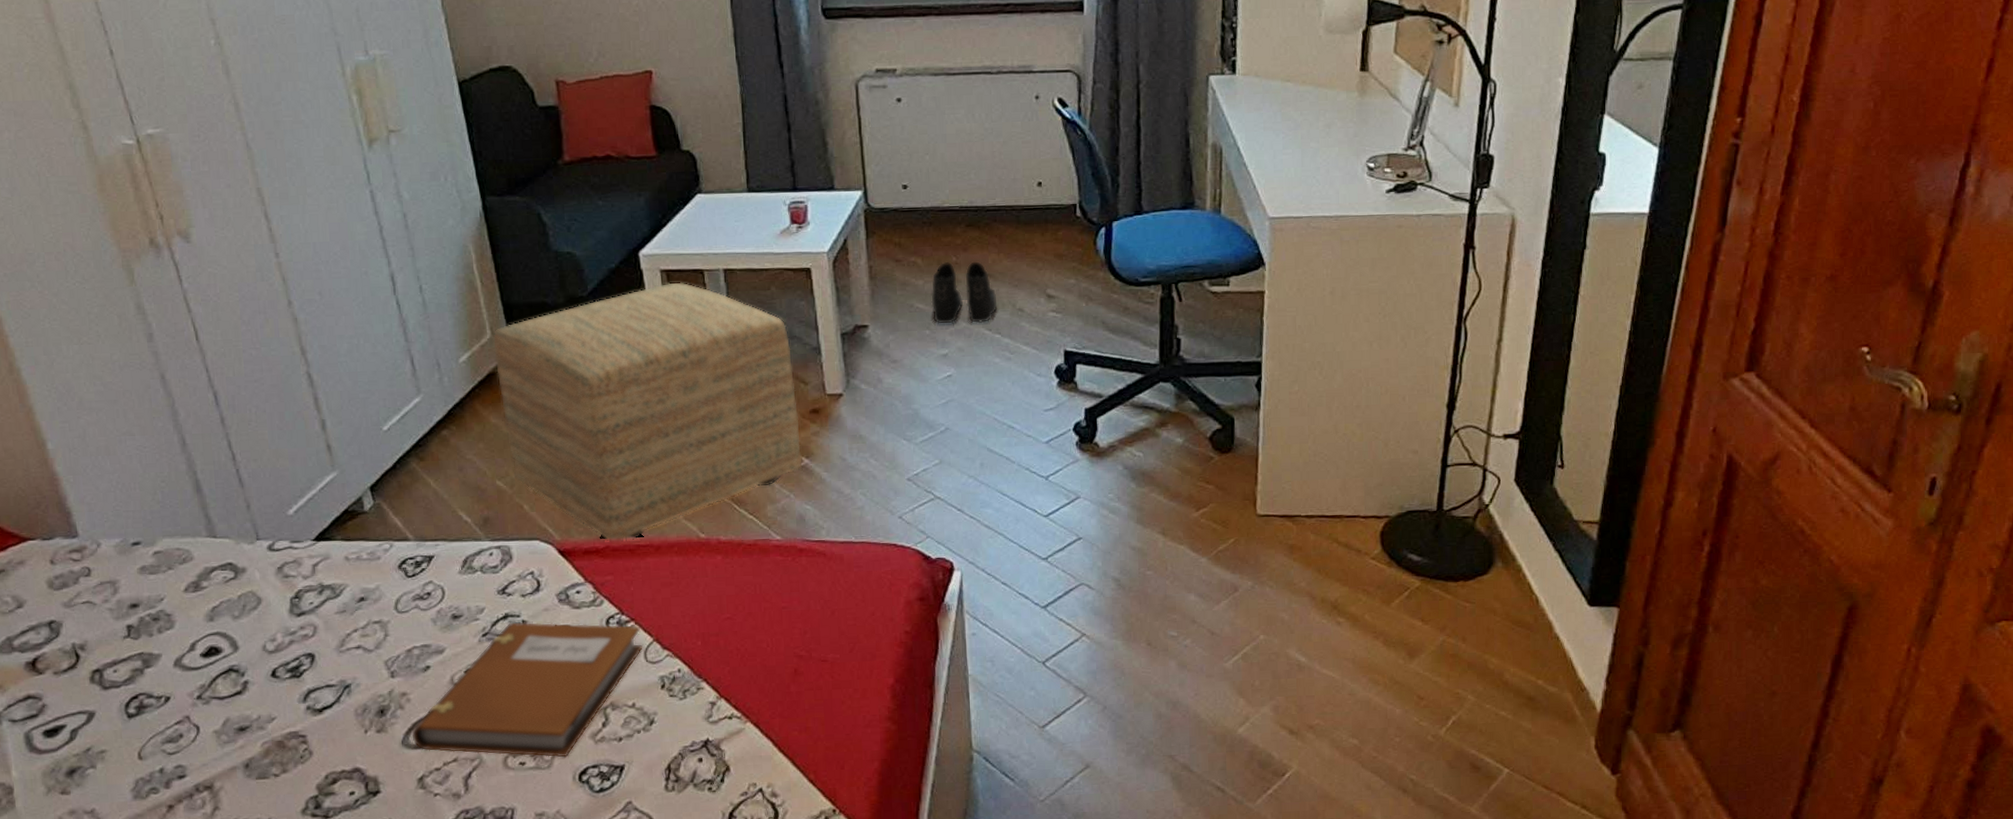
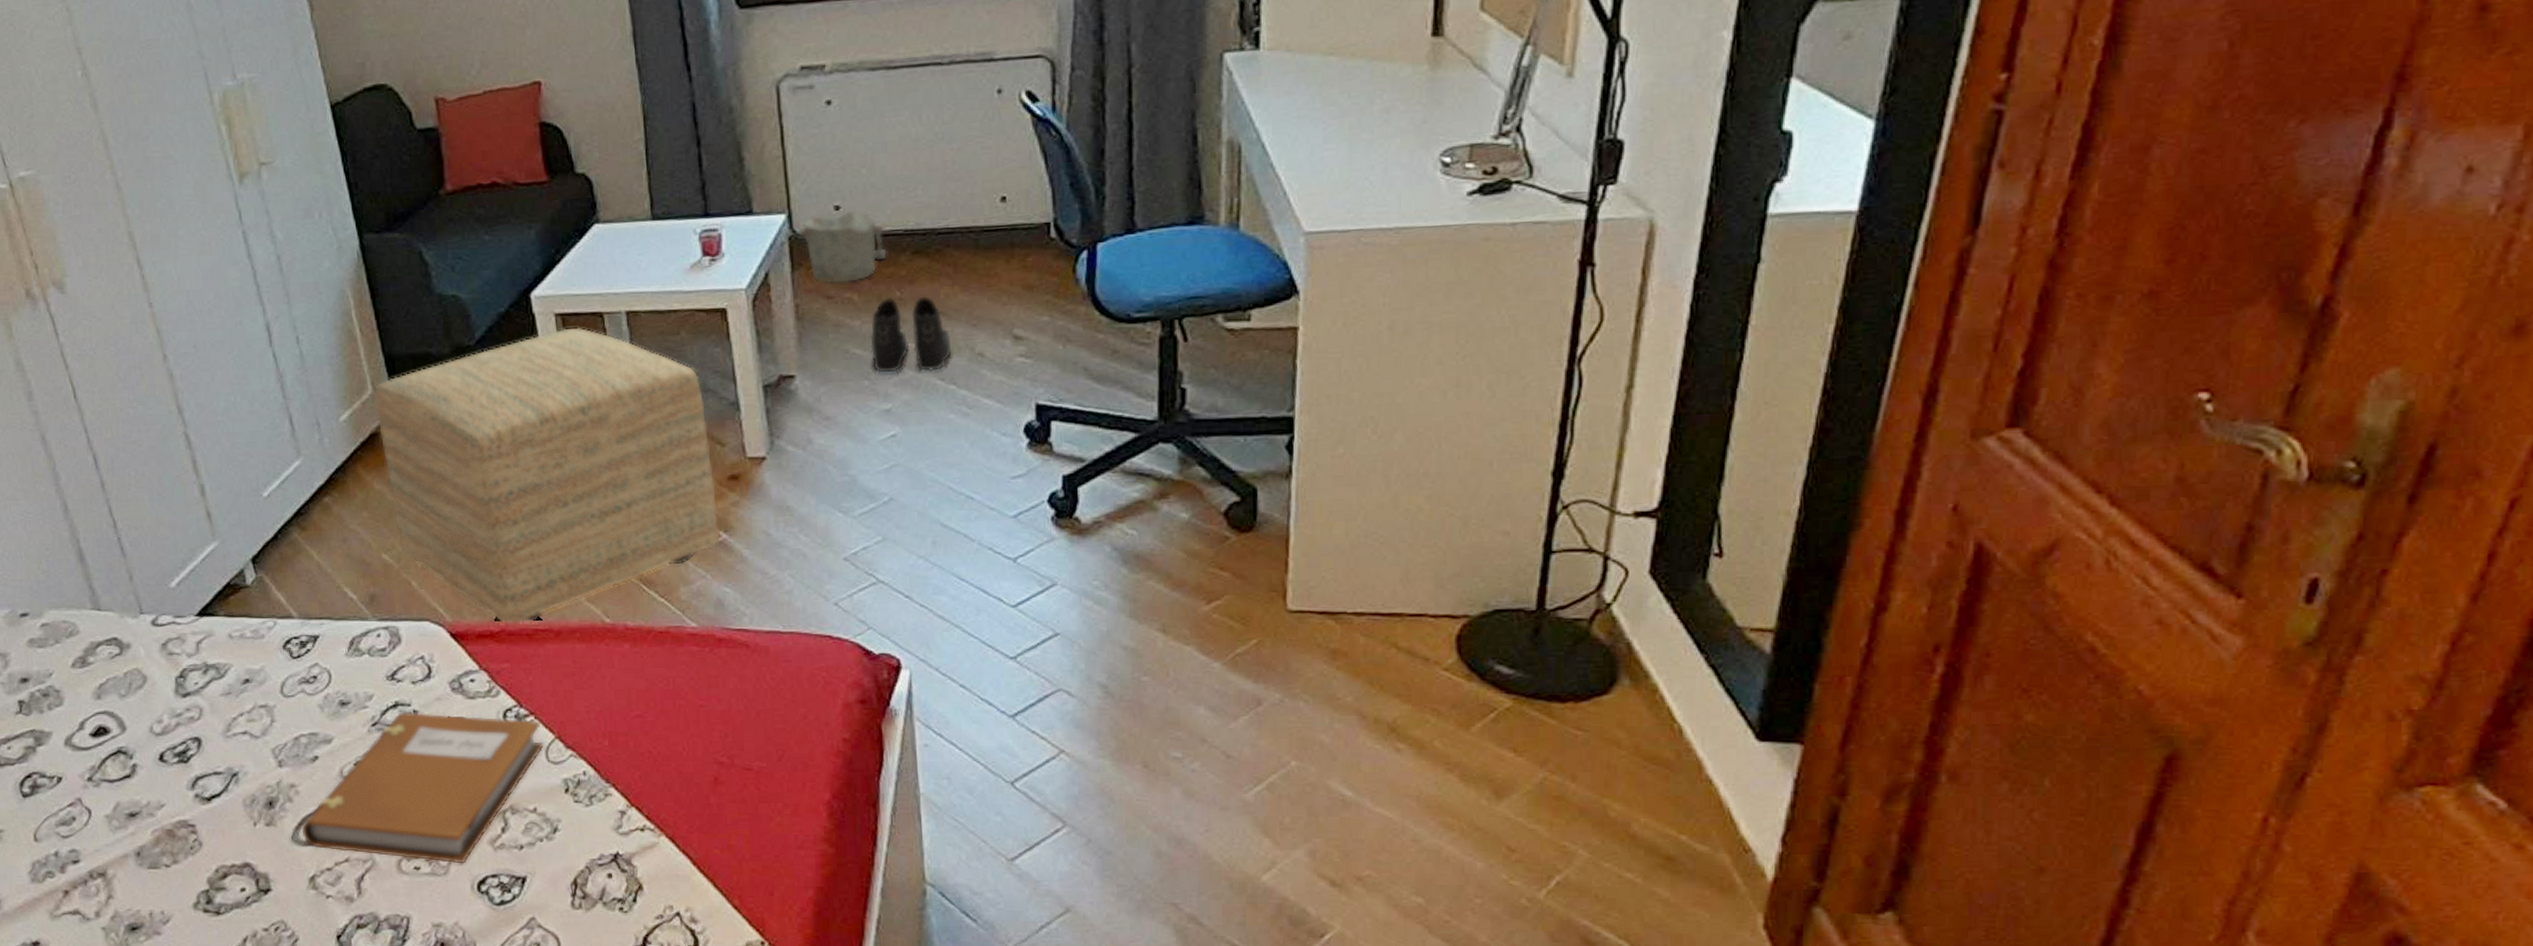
bucket: none [872,189,945,249] -> present [798,210,887,284]

